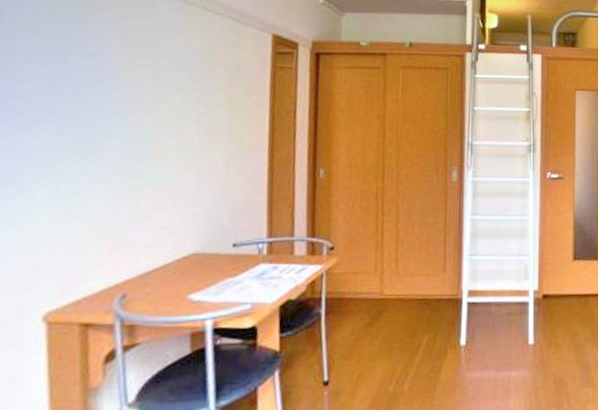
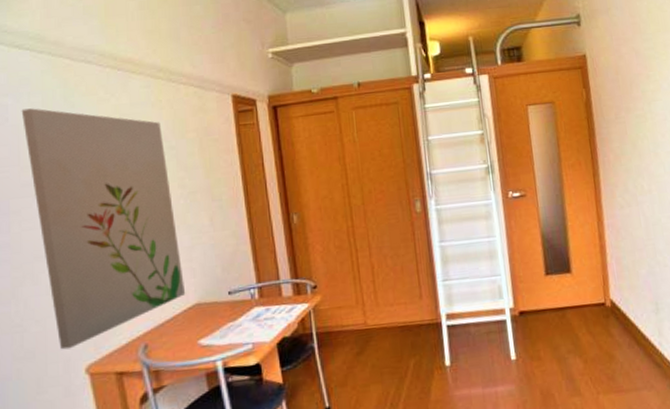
wall art: none [14,13,187,292] -> present [21,108,186,350]

